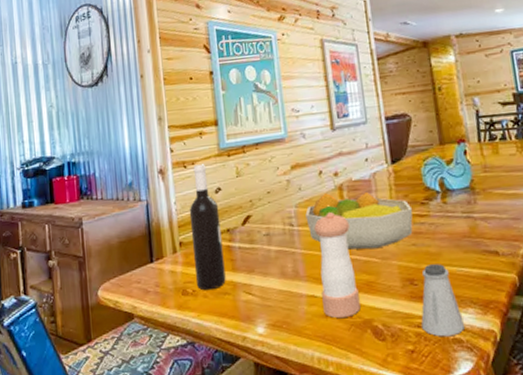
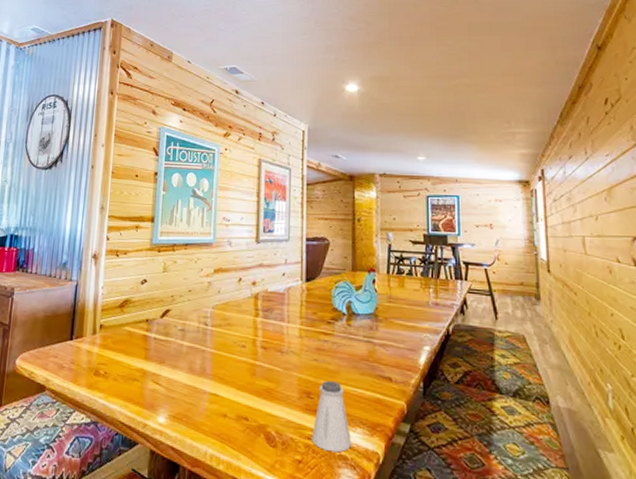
wine bottle: present [189,164,226,291] -> none [110,255,142,375]
fruit bowl: present [305,191,413,250] -> none [220,300,319,359]
pepper shaker: present [314,212,361,318] -> none [223,318,259,419]

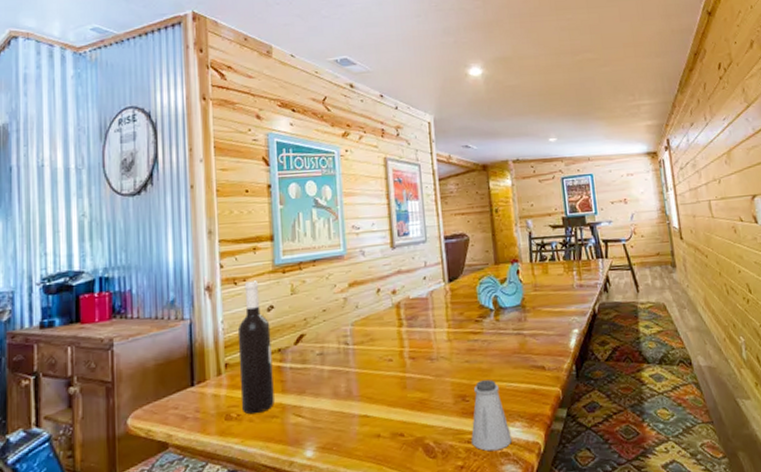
wine bottle: none [110,255,142,375] -> present [237,280,274,415]

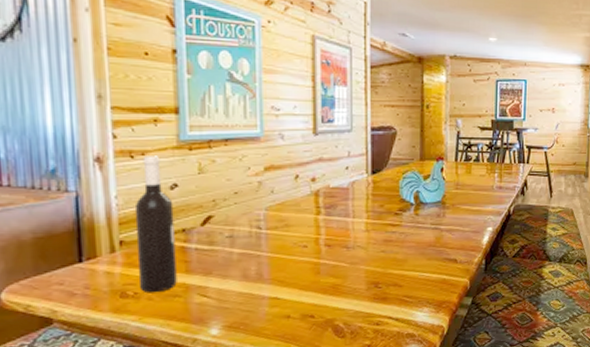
saltshaker: present [471,379,512,451] -> none [381,269,418,333]

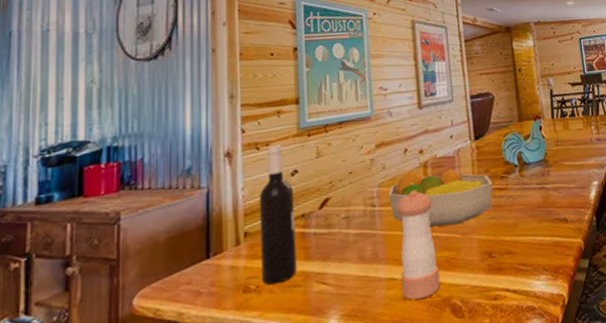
fruit bowl: none [276,198,386,255] -> present [388,167,493,227]
pepper shaker: none [284,217,324,318] -> present [396,190,440,300]

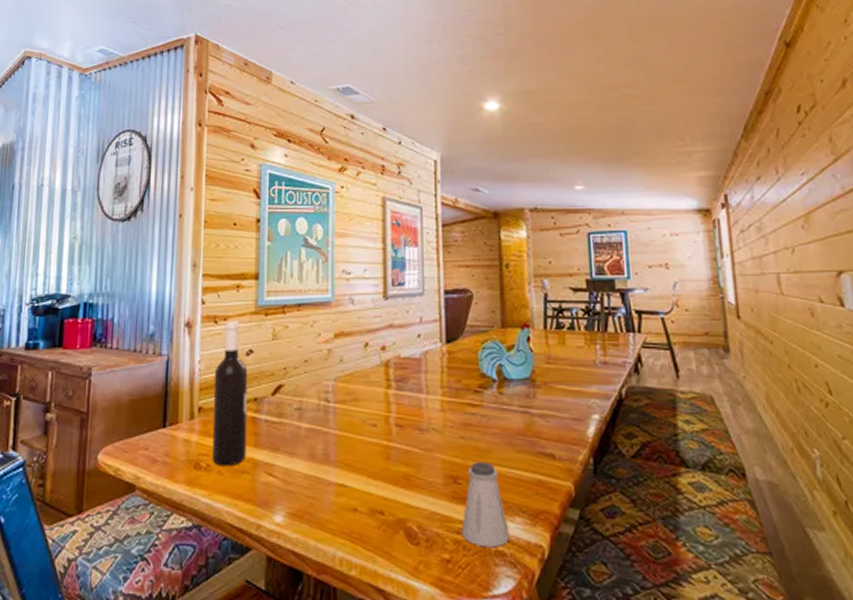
fruit bowl: present [388,167,493,227] -> none [344,369,465,438]
pepper shaker: present [396,190,440,300] -> none [353,391,395,513]
saltshaker: none [498,234,537,307] -> present [462,462,509,548]

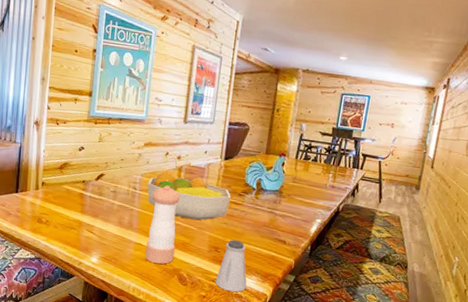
wine bottle: present [212,321,248,467] -> none [51,124,80,224]
fruit bowl: none [344,369,465,438] -> present [147,170,232,221]
pepper shaker: none [353,391,395,513] -> present [145,185,180,264]

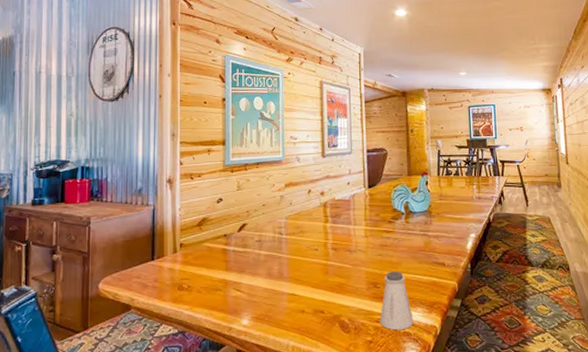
pepper shaker: present [145,185,180,264] -> none [300,225,332,313]
fruit bowl: present [147,170,232,221] -> none [293,209,382,257]

